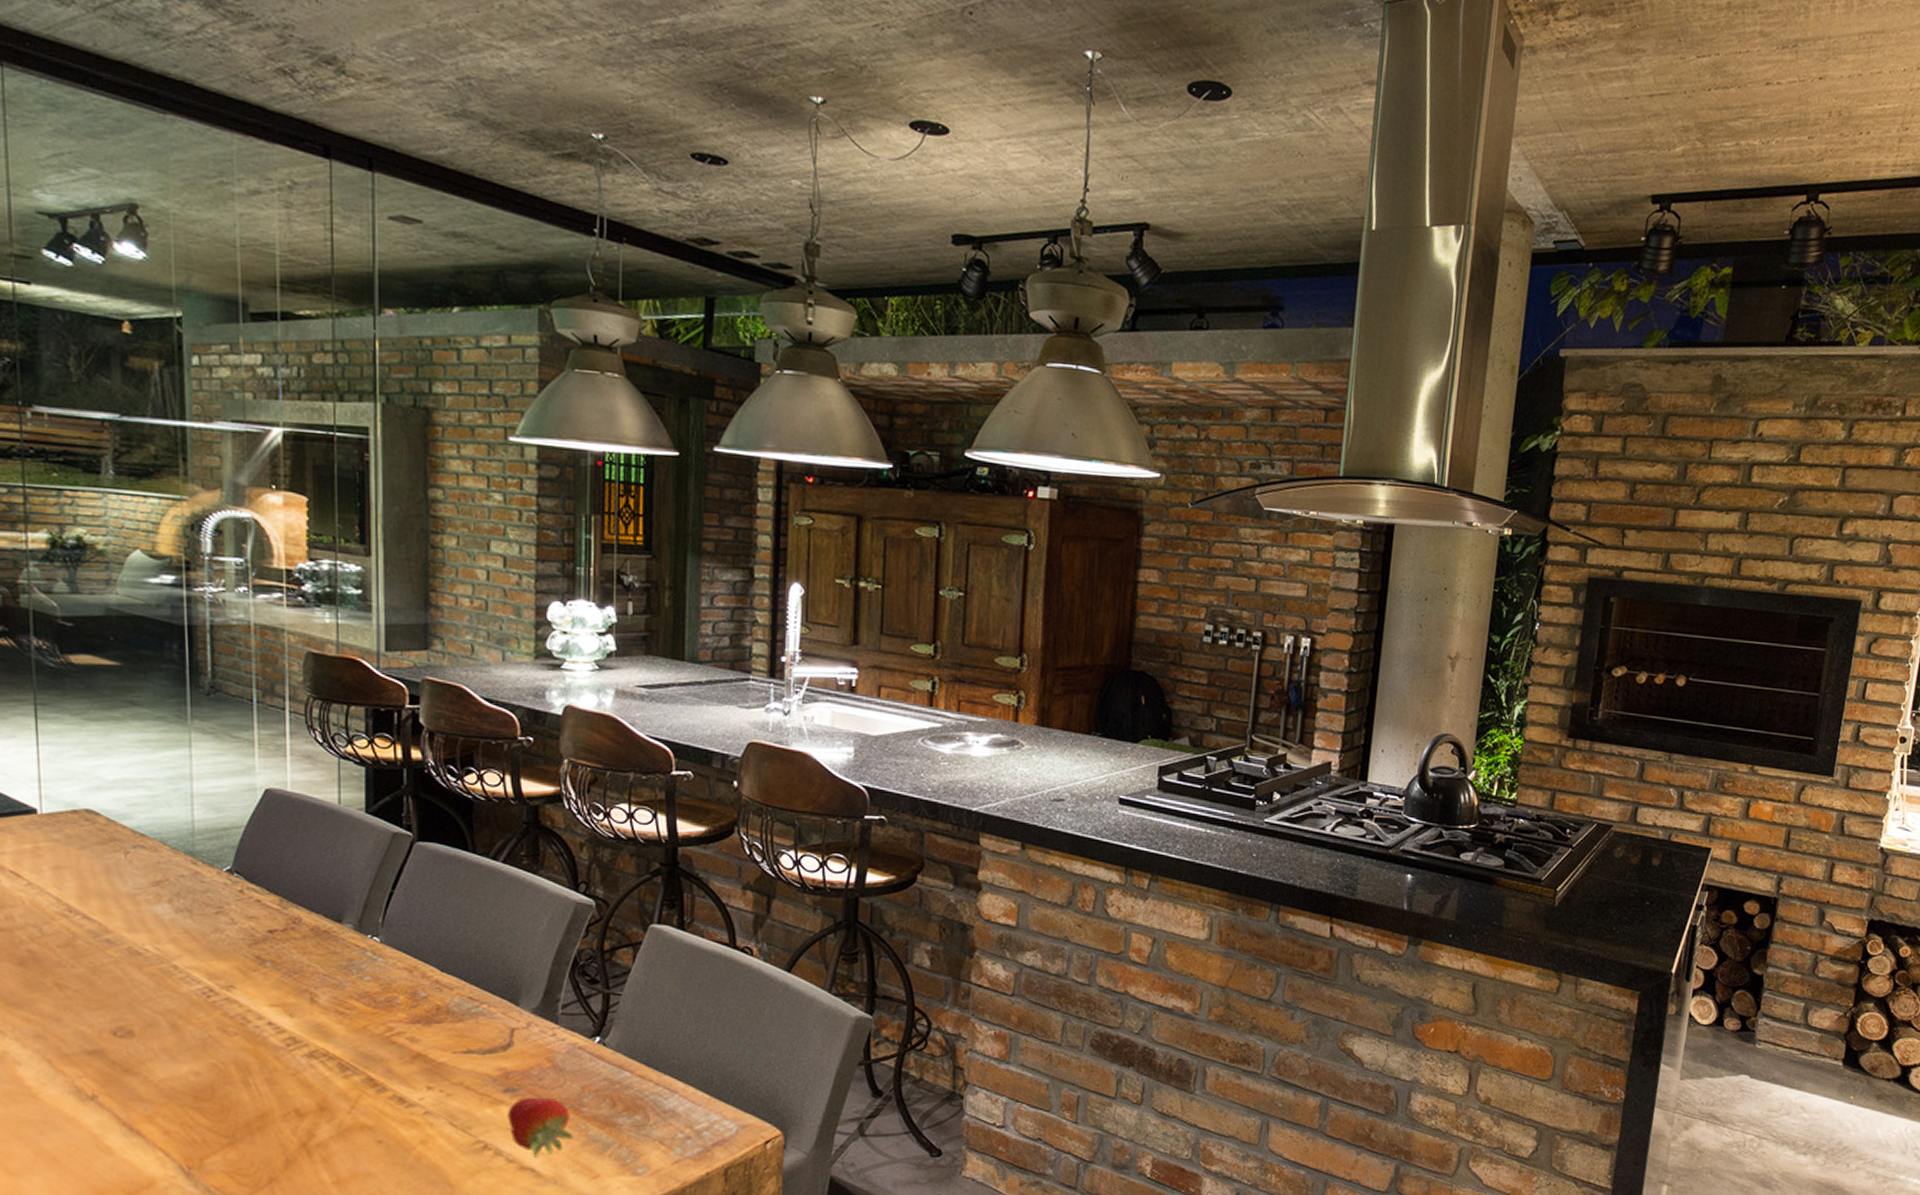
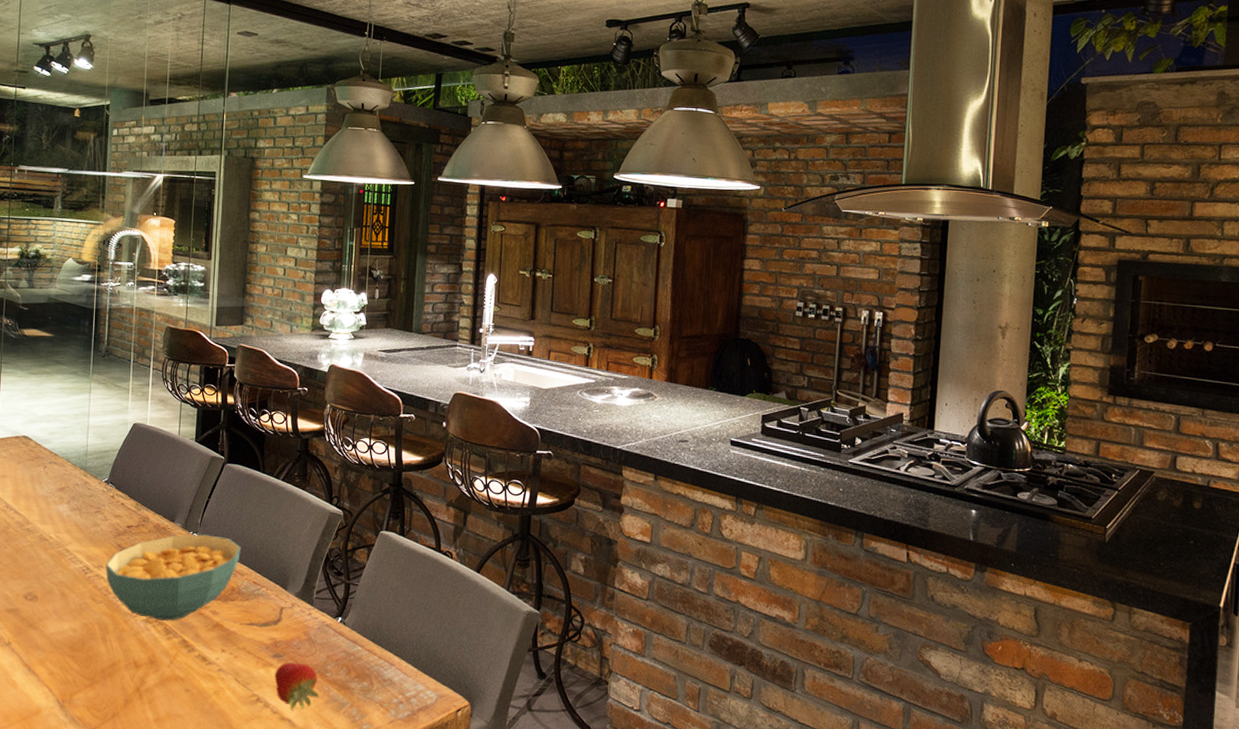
cereal bowl: none [238,937,447,1055] -> present [105,534,241,622]

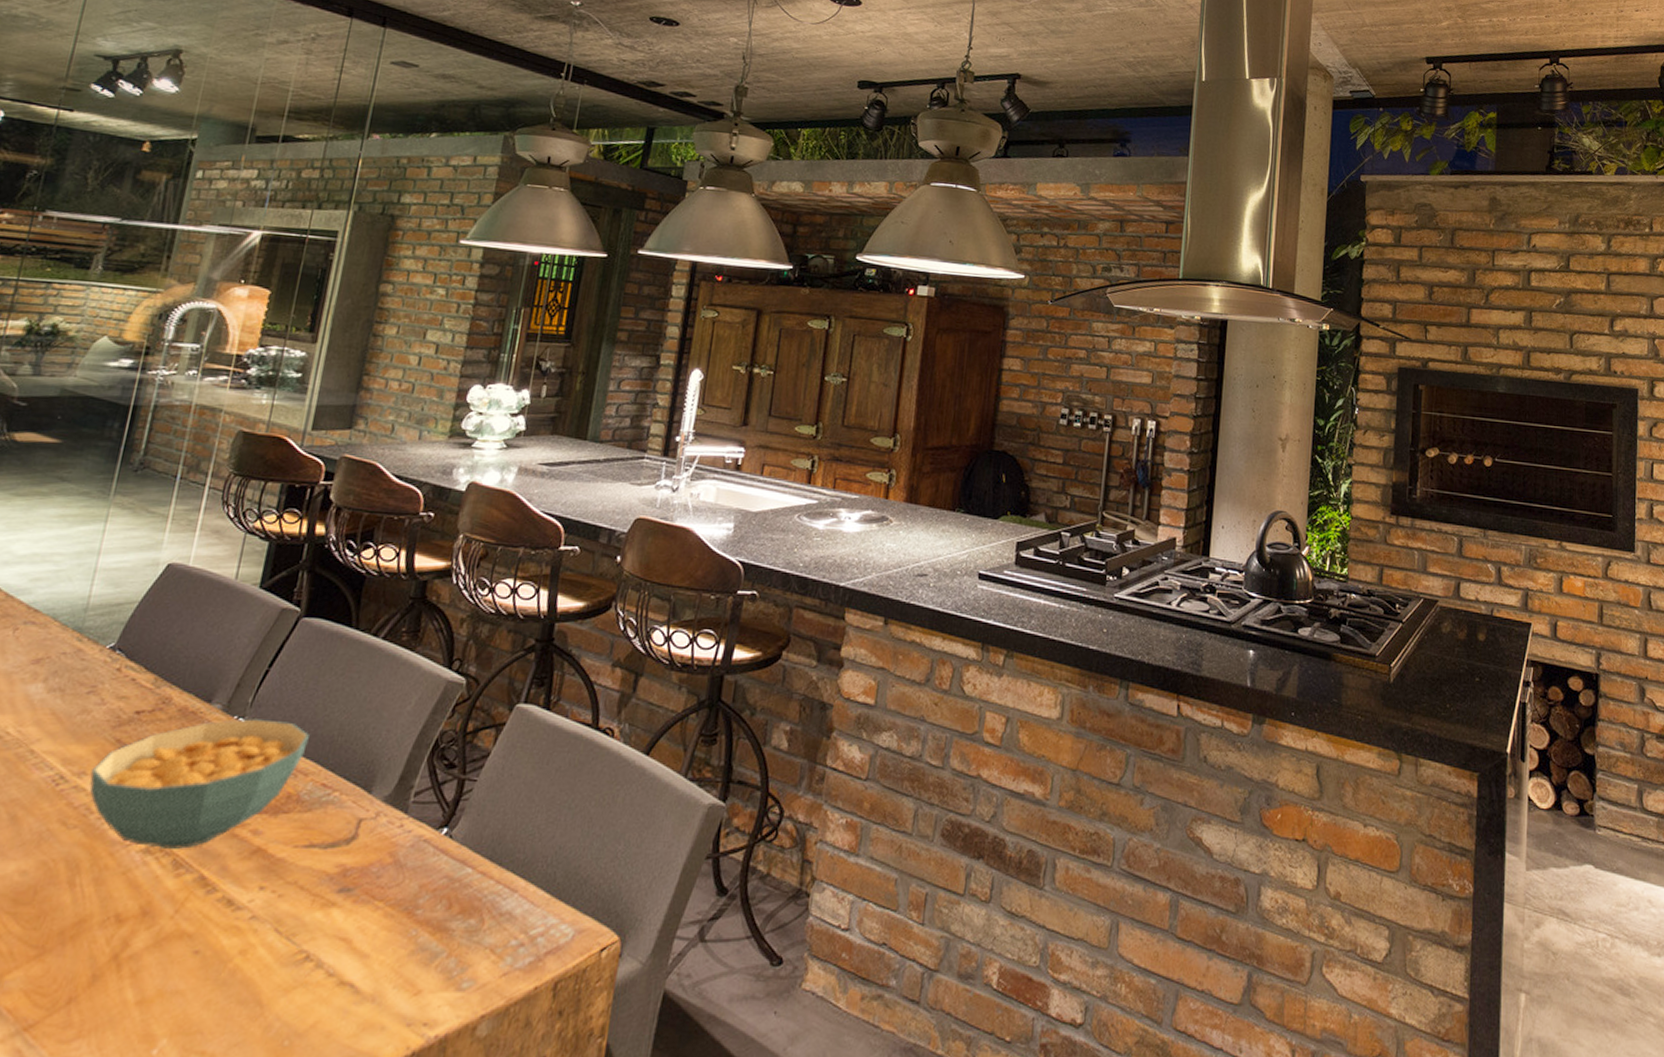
fruit: present [273,662,320,711] -> none [335,898,402,970]

